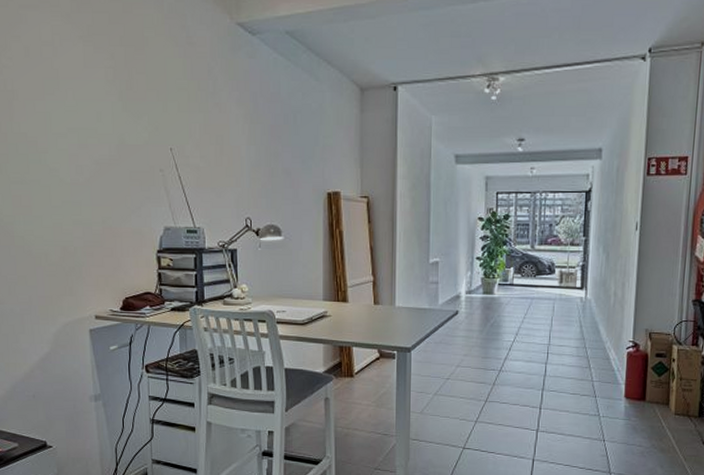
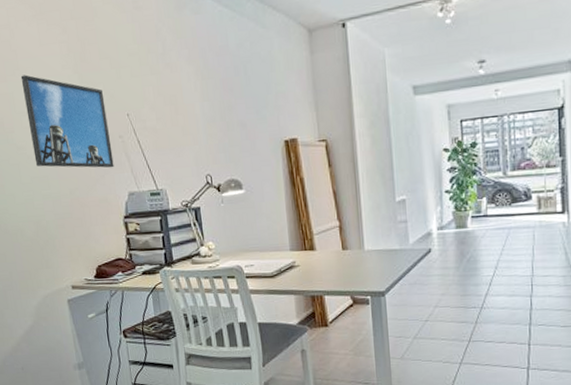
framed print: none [60,95,152,201] -> present [20,74,114,168]

